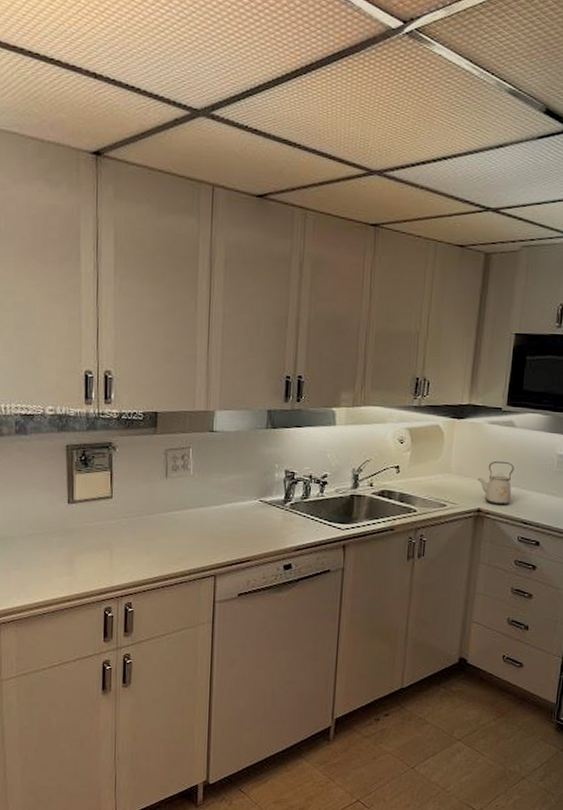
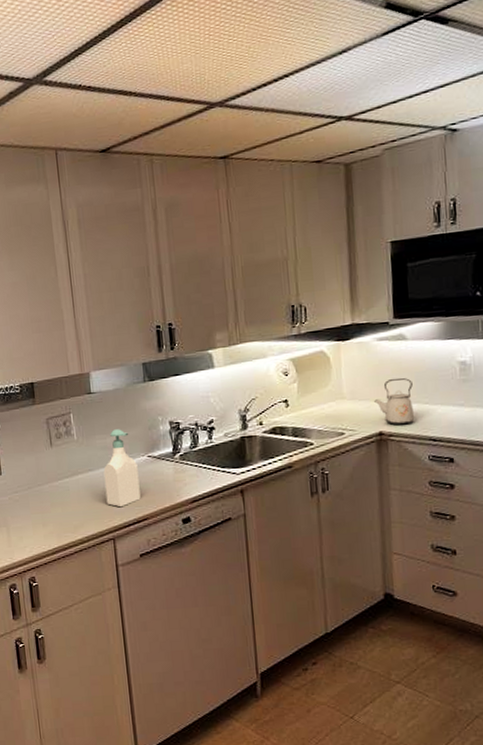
soap bottle: none [213,470,248,546] -> present [103,429,141,508]

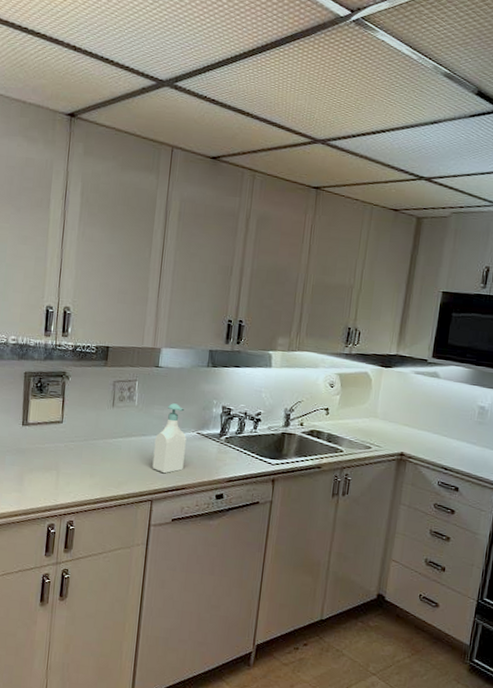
kettle: present [374,377,414,426] -> none [402,408,437,451]

